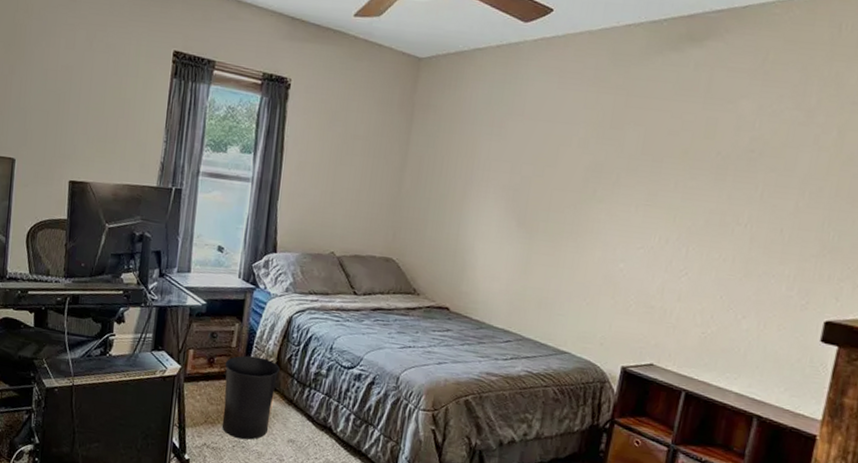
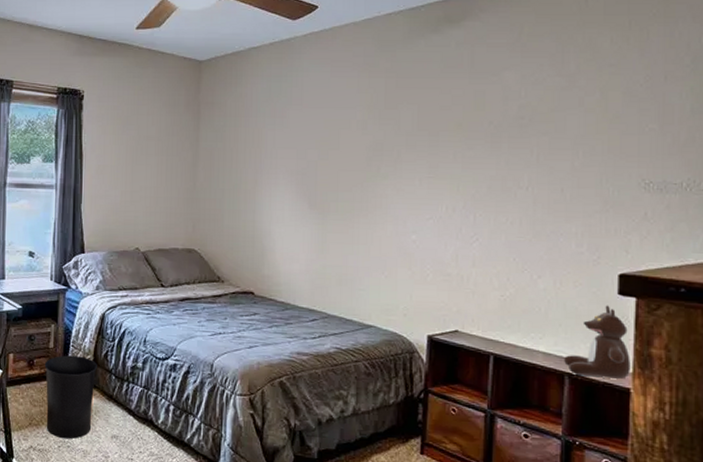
stuffed animal: none [754,351,824,426] -> present [563,305,630,380]

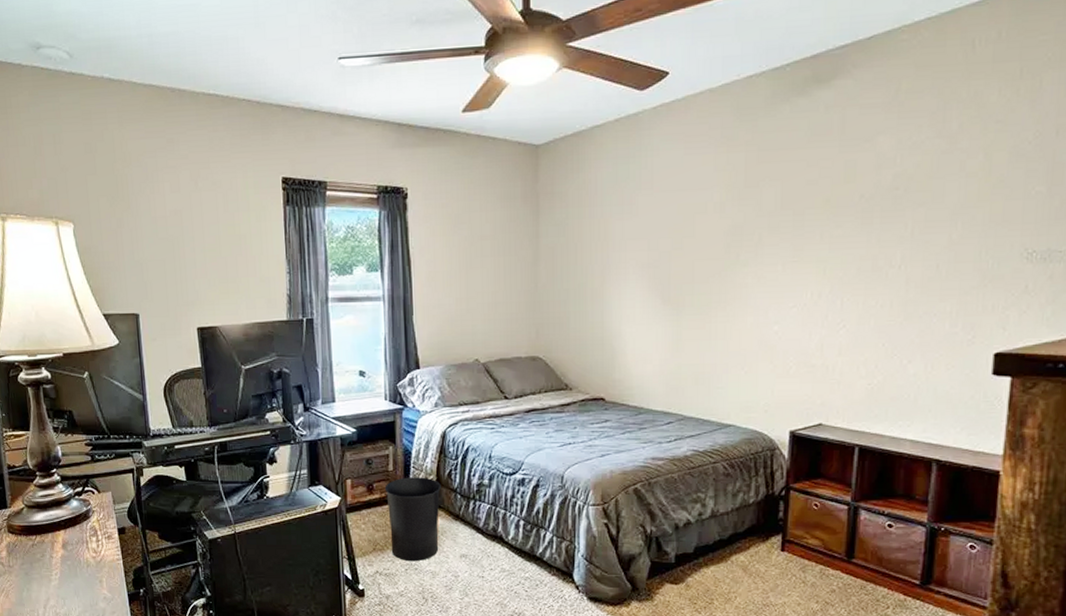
stuffed animal: present [563,305,630,380] -> none [931,386,1002,463]

